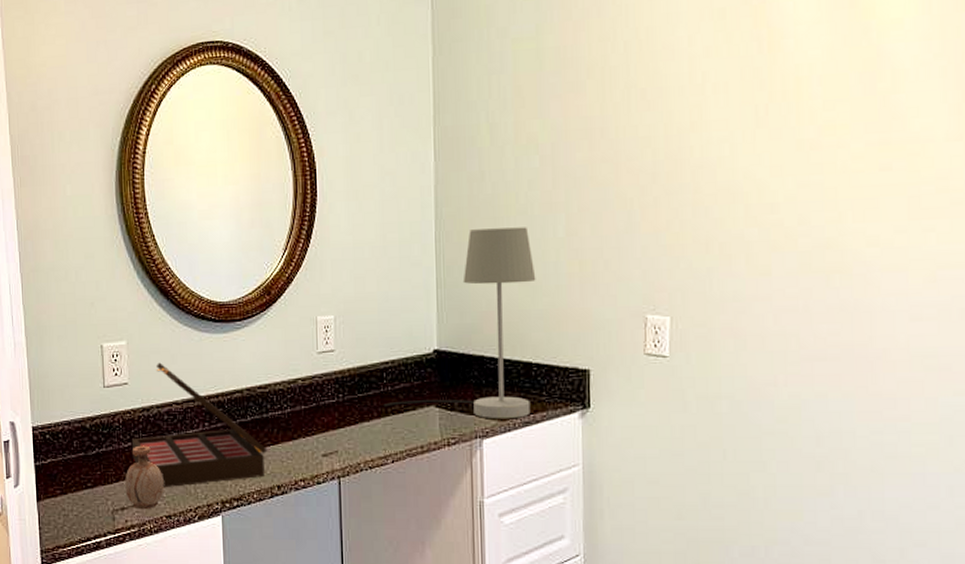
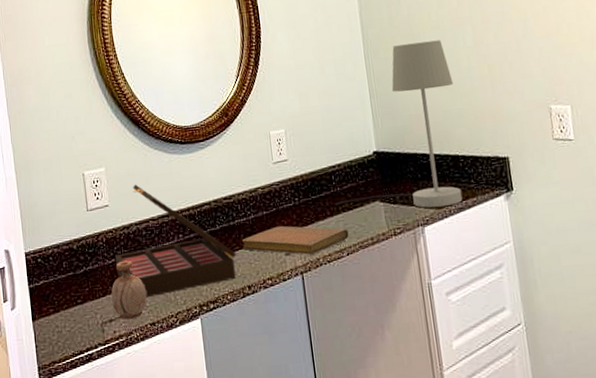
notebook: none [274,423,396,458] -> present [241,225,349,255]

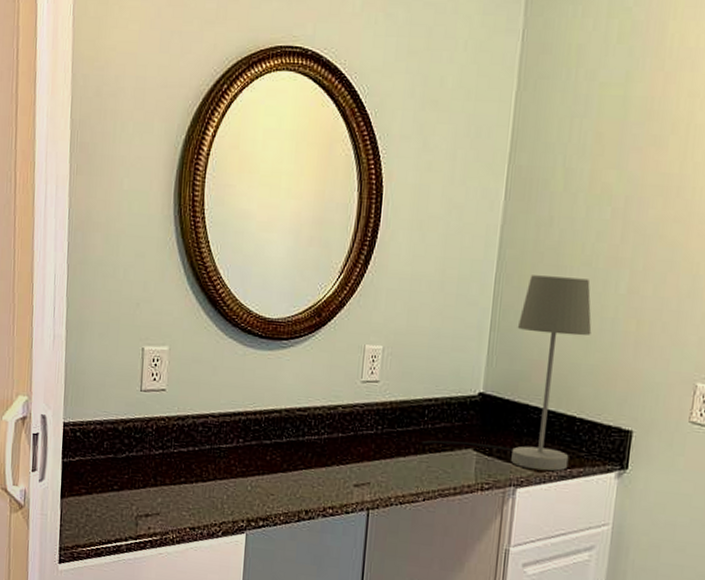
perfume bottle: present [111,260,147,320] -> none [151,454,192,519]
jewelry box: present [114,184,237,298] -> none [162,372,300,500]
notebook: present [241,225,349,255] -> none [307,452,430,492]

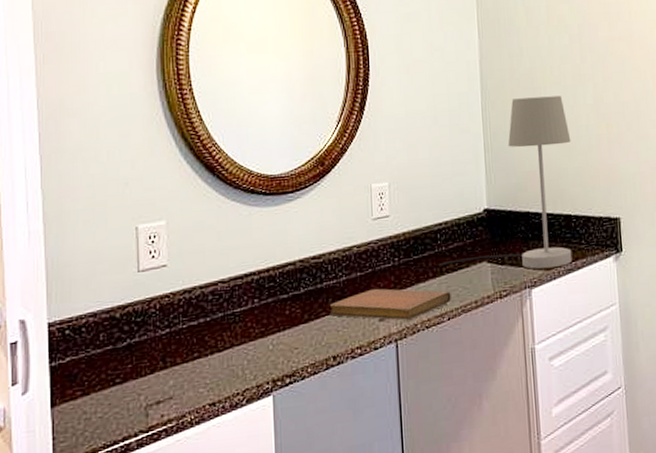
notebook: none [307,452,430,492] -> present [329,288,451,321]

